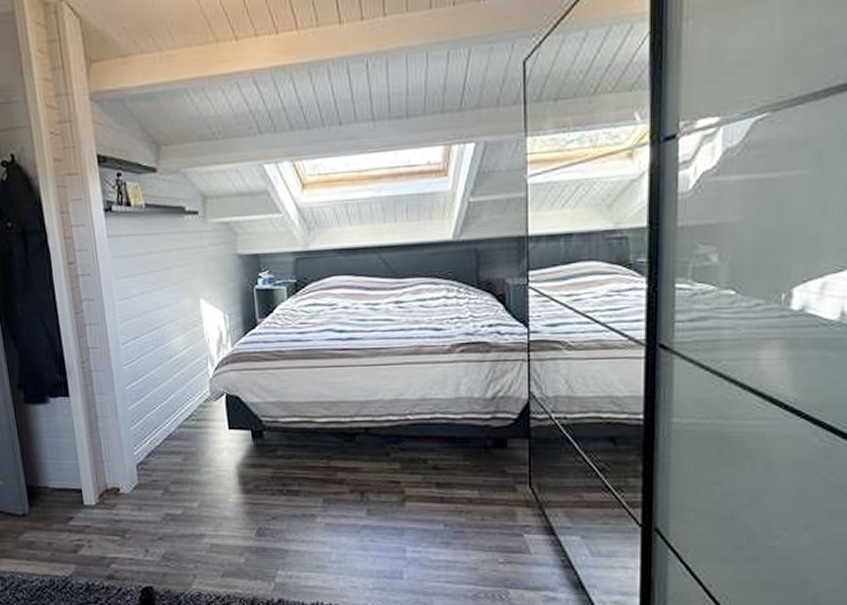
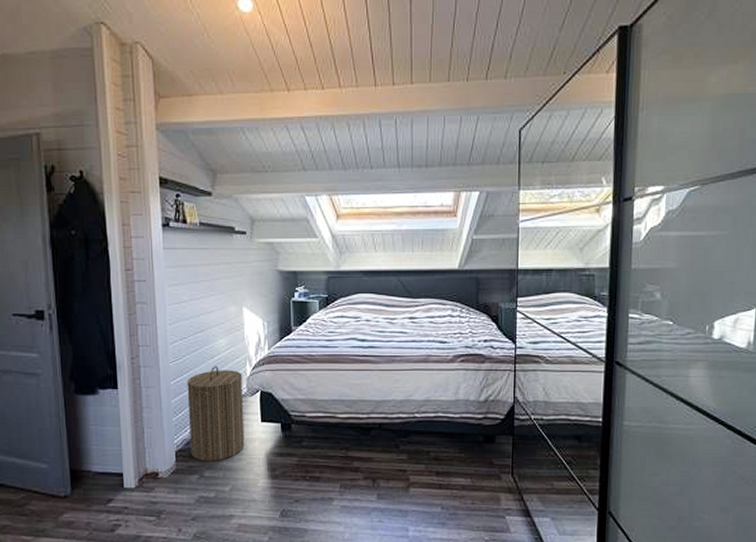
laundry hamper: none [143,367,212,475] -> present [187,366,245,461]

